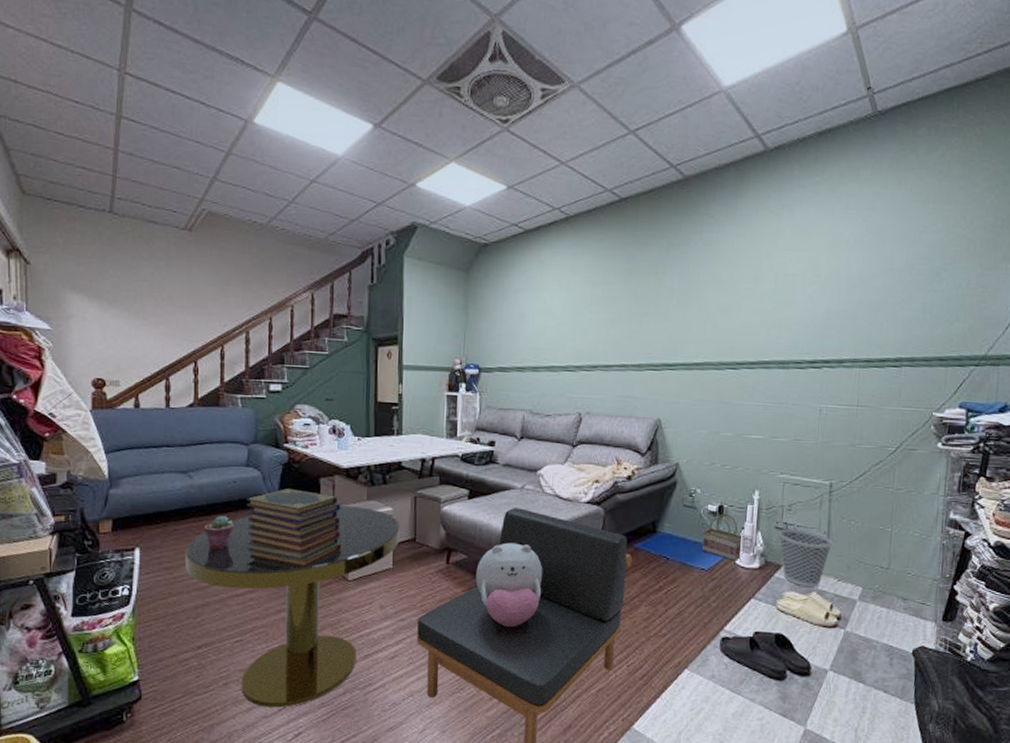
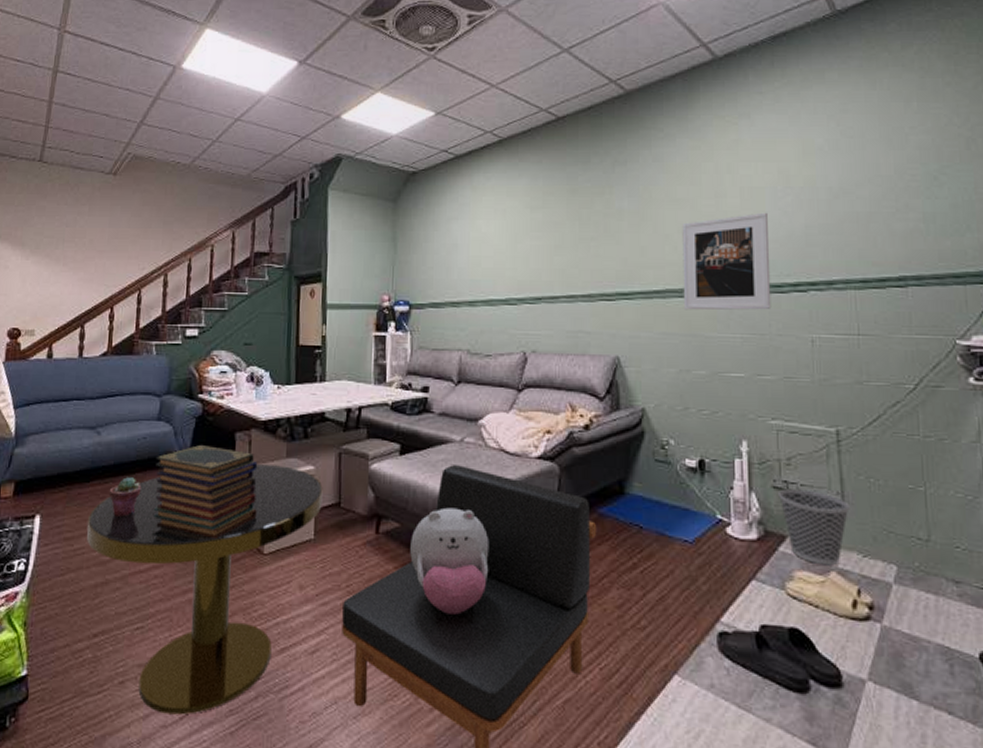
basket: present [702,513,744,561] -> none [681,469,734,531]
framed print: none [718,297,796,383] -> present [682,212,772,311]

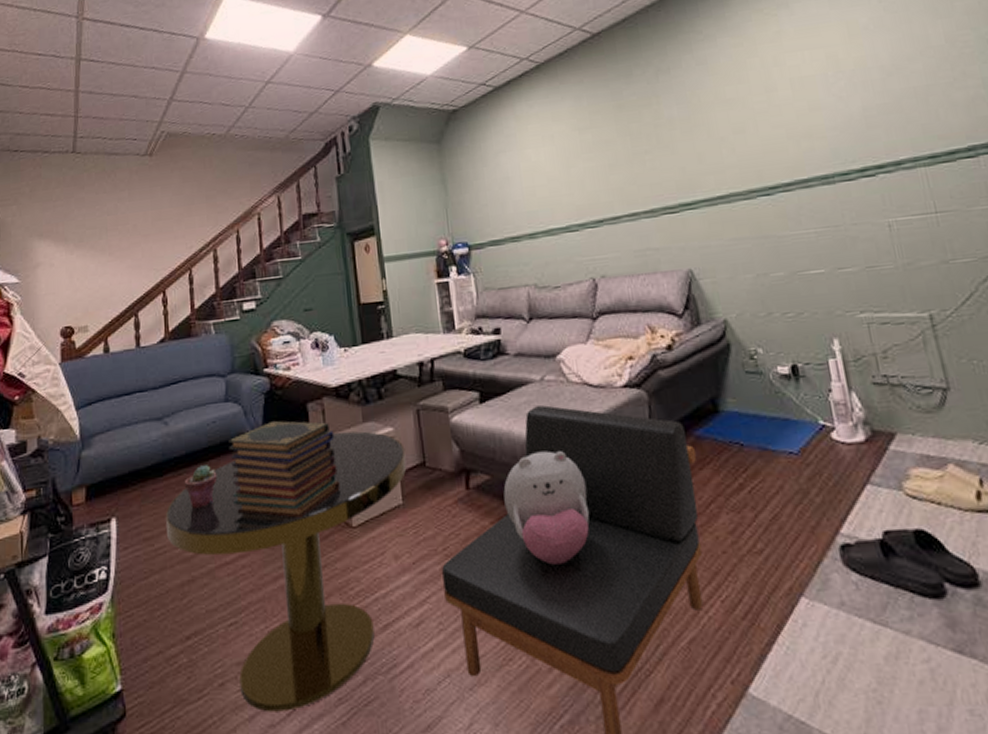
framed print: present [682,212,772,311] -> none [736,100,842,212]
wastebasket: present [778,489,850,566] -> none [879,381,957,459]

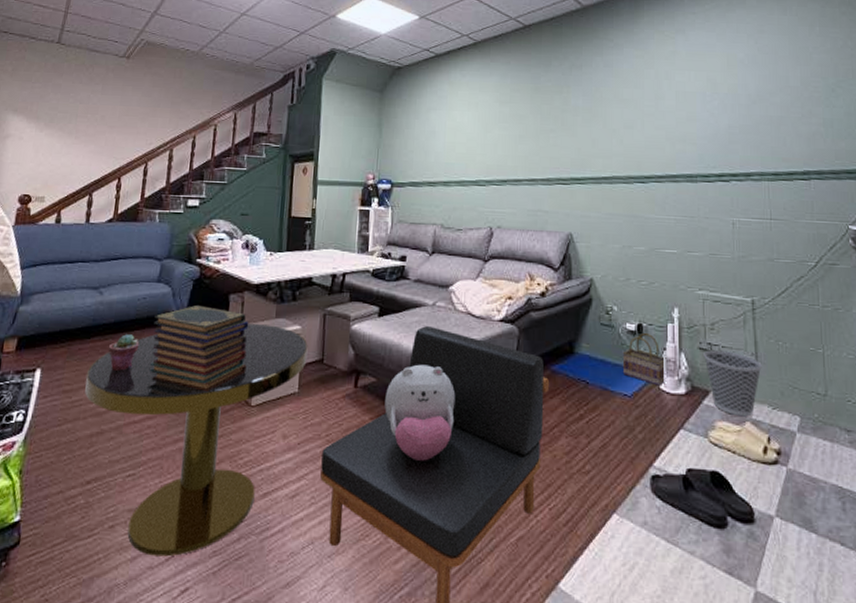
basket: none [778,374,839,436] -> present [622,332,666,386]
wastebasket: none [879,381,957,459] -> present [704,350,762,417]

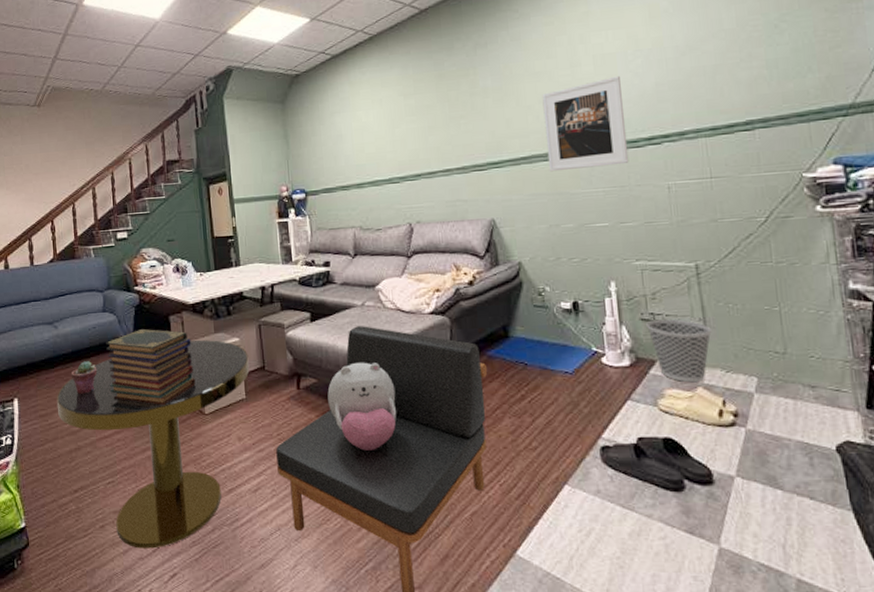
basket: present [622,332,666,386] -> none [559,309,609,361]
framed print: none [627,113,700,196] -> present [542,75,629,172]

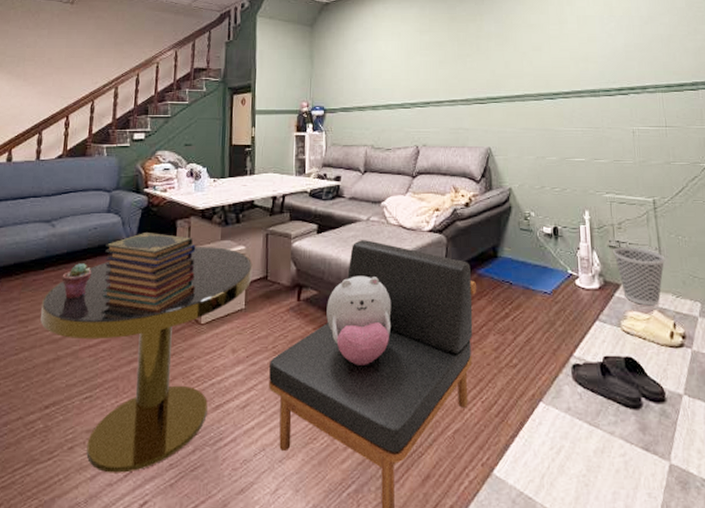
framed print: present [542,75,629,172] -> none [535,35,603,110]

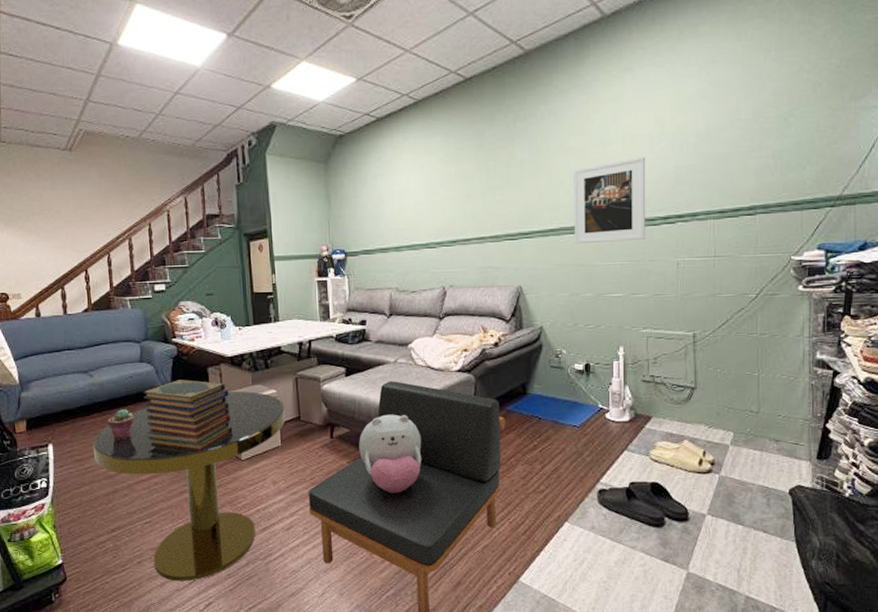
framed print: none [535,35,603,110] -> present [573,156,646,244]
wastebasket: present [613,247,665,306] -> none [647,381,701,436]

